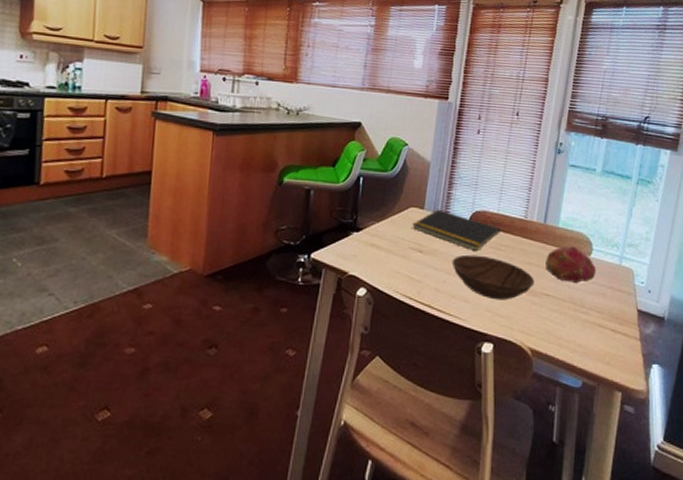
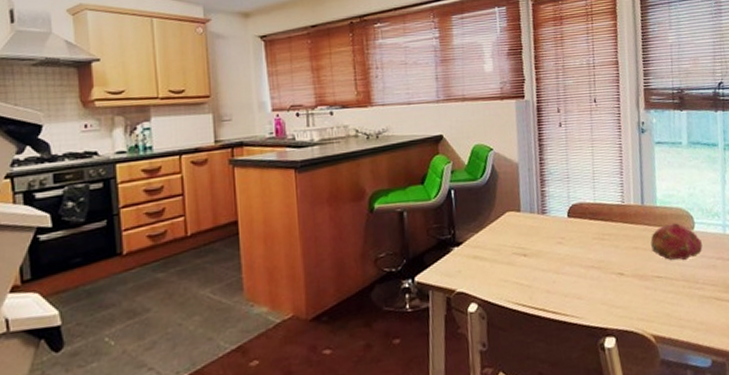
notepad: present [412,209,500,252] -> none [511,209,601,246]
bowl: present [451,254,535,300] -> none [558,248,645,292]

